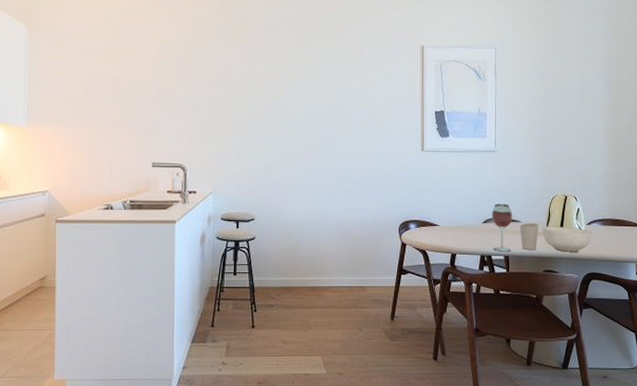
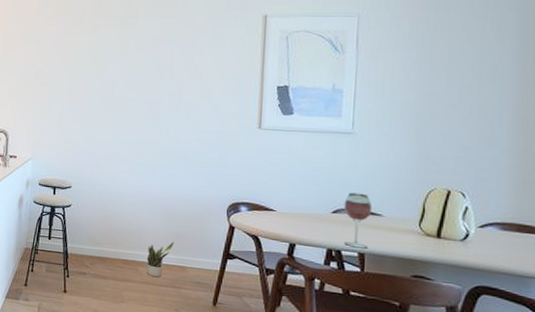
potted plant: none [330,263,354,300] -> present [146,241,174,278]
cup: present [519,222,538,250] -> none [380,217,407,250]
bowl: present [542,226,592,252] -> none [413,224,485,259]

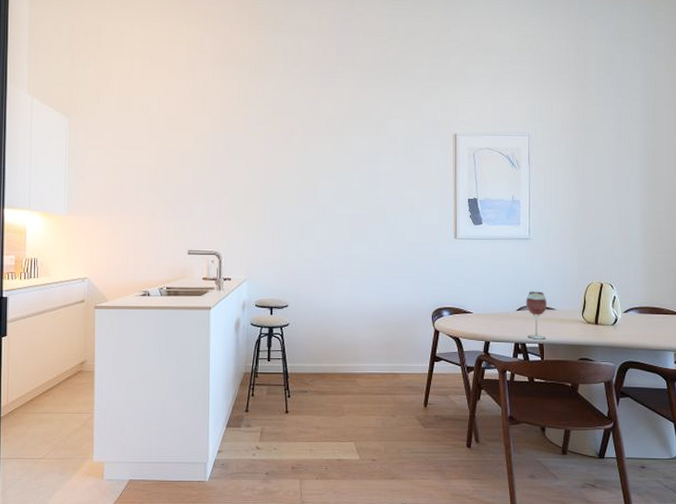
potted plant: present [146,241,174,278] -> none [363,350,387,387]

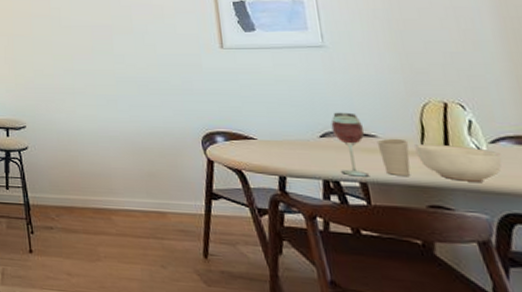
cup: none [554,310,573,338] -> present [376,138,411,176]
bowl: none [578,314,629,340] -> present [414,143,502,182]

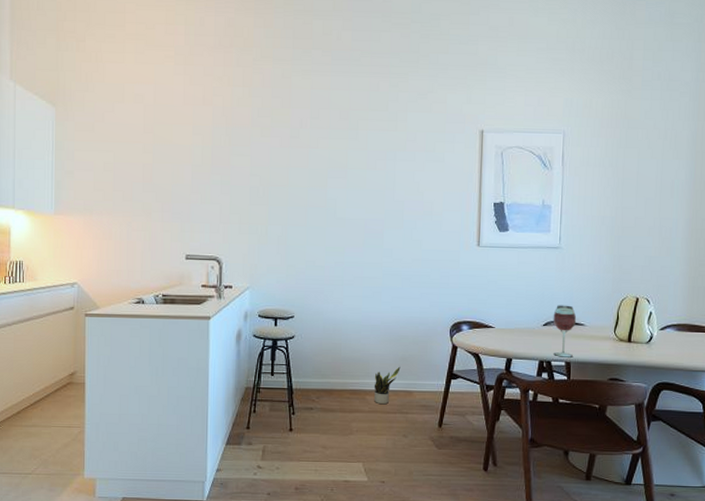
potted plant: none [119,182,148,227] -> present [374,366,401,405]
cup: present [376,138,411,176] -> none [583,326,605,356]
bowl: present [414,143,502,182] -> none [609,330,665,360]

